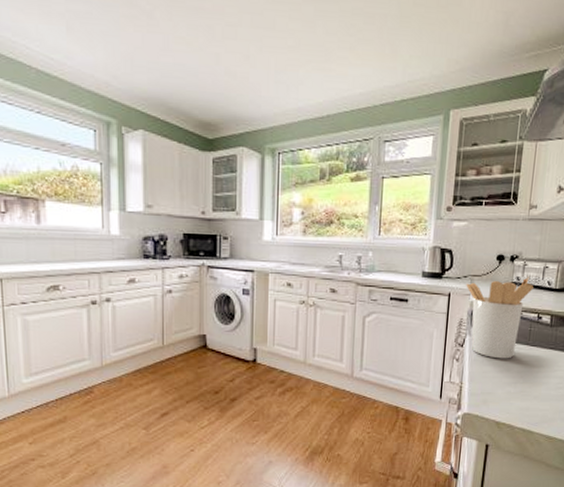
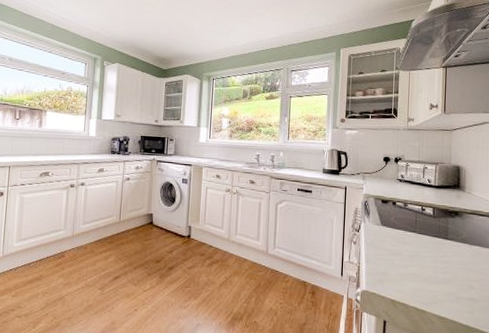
utensil holder: present [466,277,534,359] -> none [359,175,416,244]

